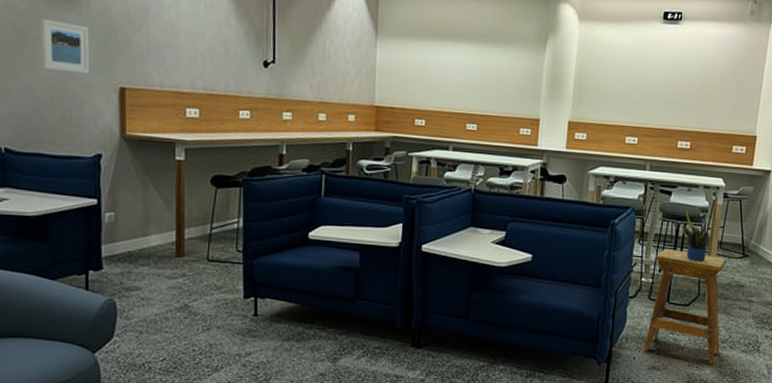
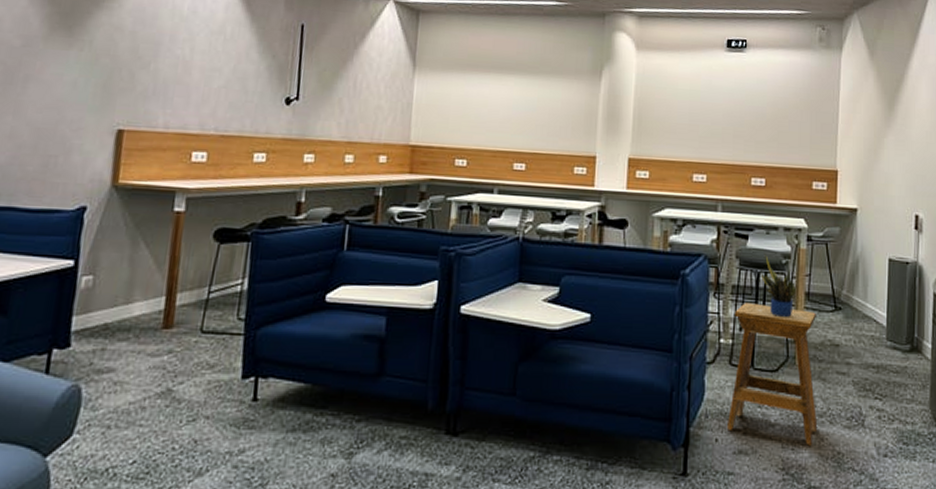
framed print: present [40,18,90,74] -> none [28,55,89,115]

